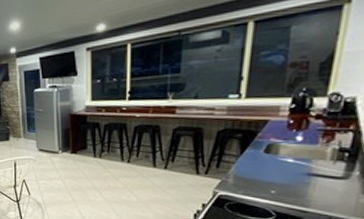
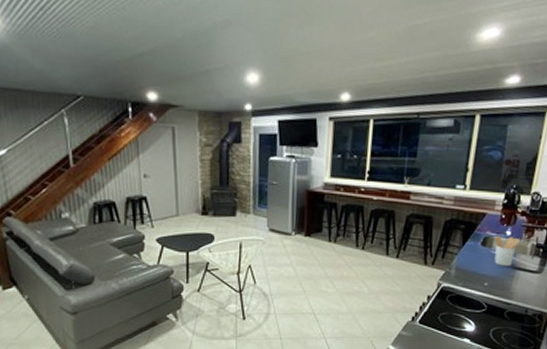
utensil holder: none [281,141,316,173] -> present [494,235,520,266]

